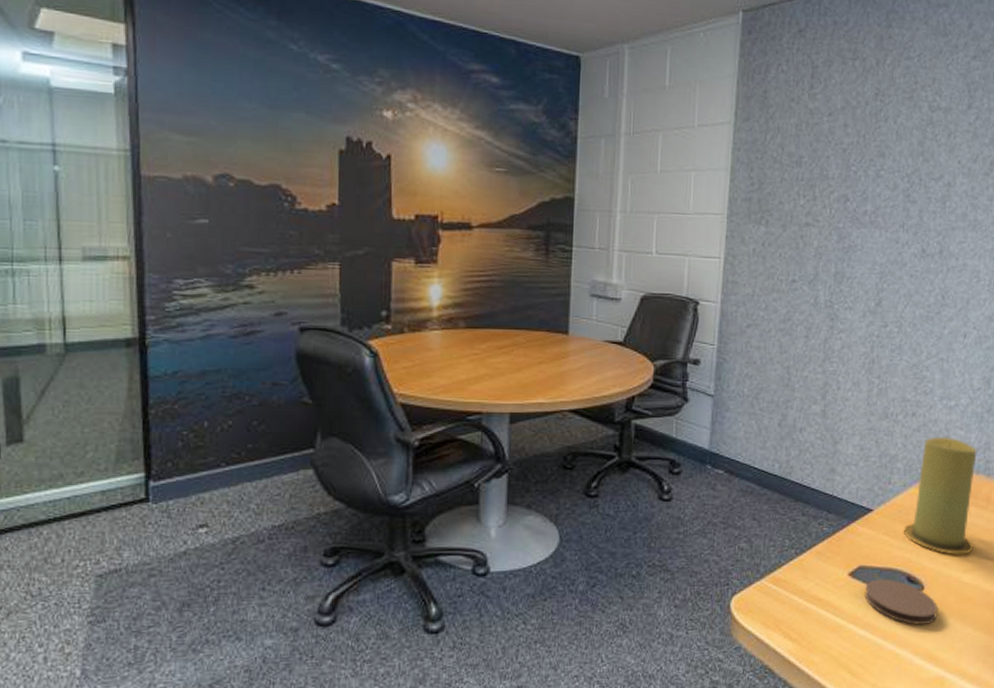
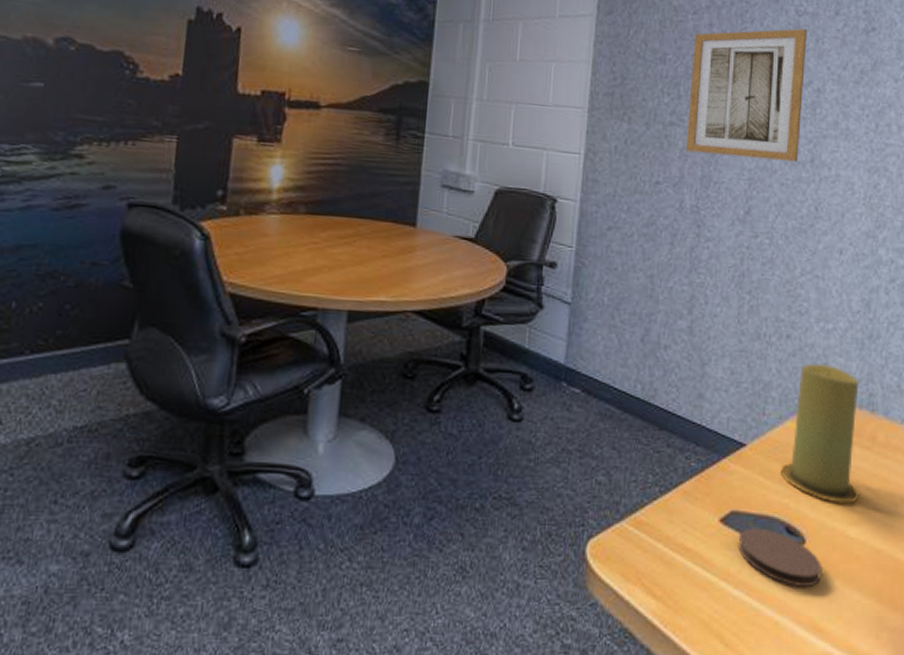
wall art: none [820,123,940,255] -> present [685,28,807,162]

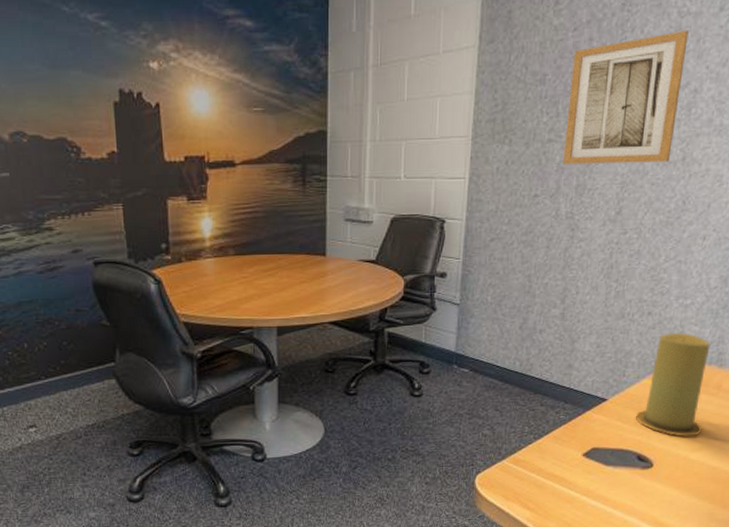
coaster: present [738,527,821,586] -> none [597,458,665,496]

